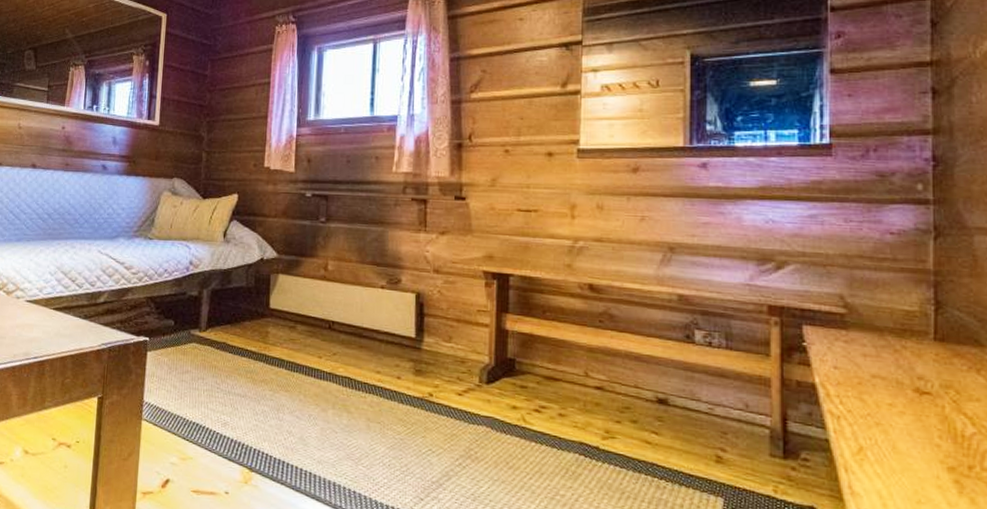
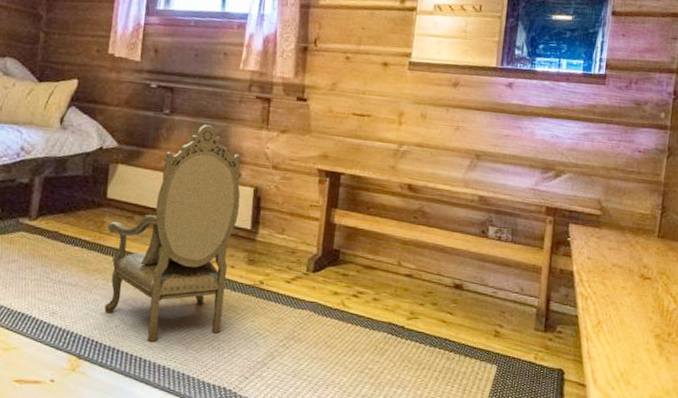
armchair: none [272,230,402,456] -> present [104,125,241,342]

